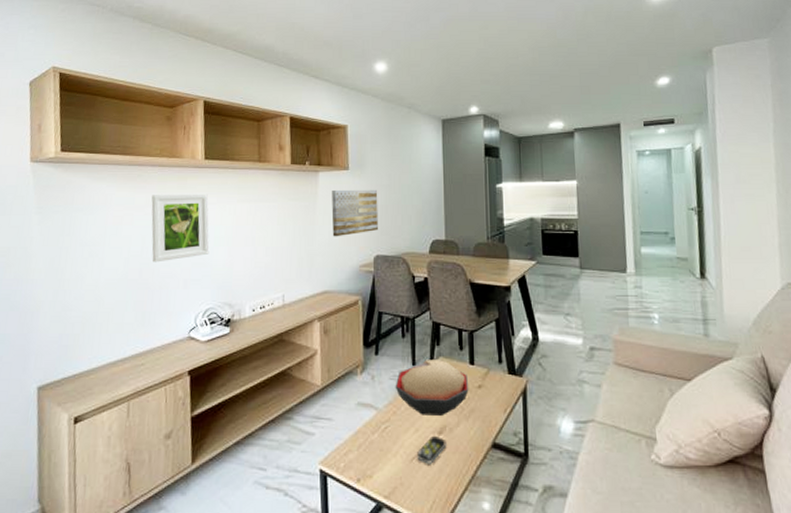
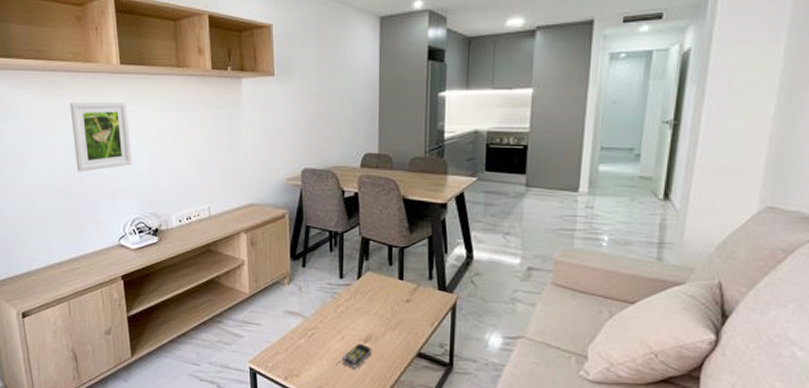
wall art: present [331,189,378,237] -> none [256,97,306,149]
decorative bowl: present [395,360,469,415] -> none [322,273,397,326]

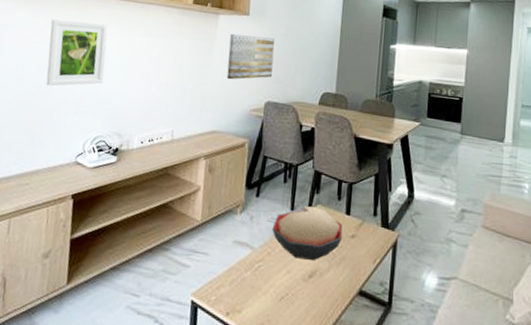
wall art: none [256,97,306,149] -> present [226,33,276,80]
decorative bowl: none [322,273,397,326] -> present [272,206,343,260]
remote control: present [343,343,372,368] -> none [286,278,316,305]

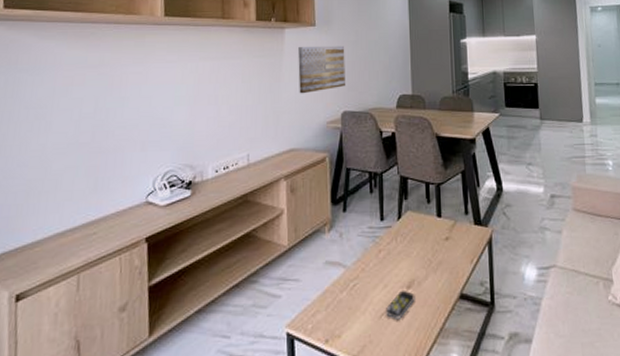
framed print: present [45,19,108,86] -> none [105,51,170,125]
decorative bowl: present [272,206,343,260] -> none [363,214,437,271]
remote control: none [286,278,316,305] -> present [386,289,415,319]

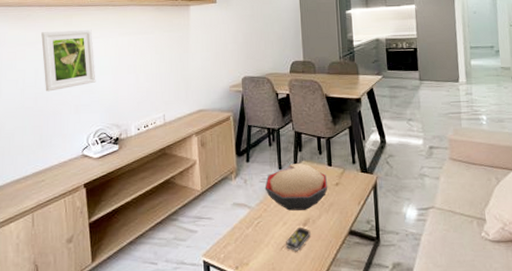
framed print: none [105,51,170,125] -> present [41,29,96,92]
wall art: present [298,45,345,94] -> none [202,19,244,63]
decorative bowl: none [363,214,437,271] -> present [264,163,328,211]

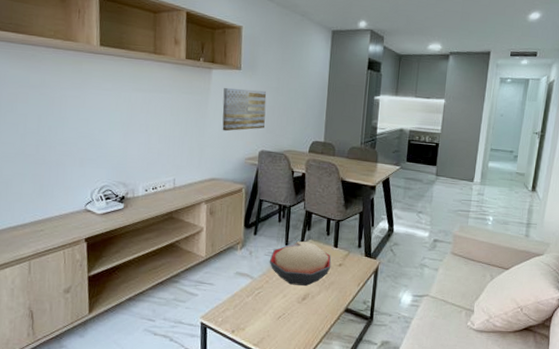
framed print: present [41,29,96,92] -> none [46,76,105,141]
wall art: none [202,19,244,63] -> present [222,87,267,132]
remote control: present [286,226,311,251] -> none [283,300,308,322]

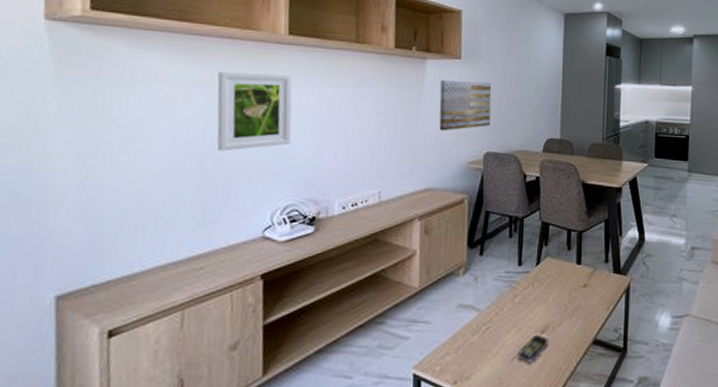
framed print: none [46,76,105,141] -> present [216,72,293,151]
decorative bowl: present [269,241,332,286] -> none [499,260,575,315]
remote control: none [283,300,308,322] -> present [518,334,549,363]

